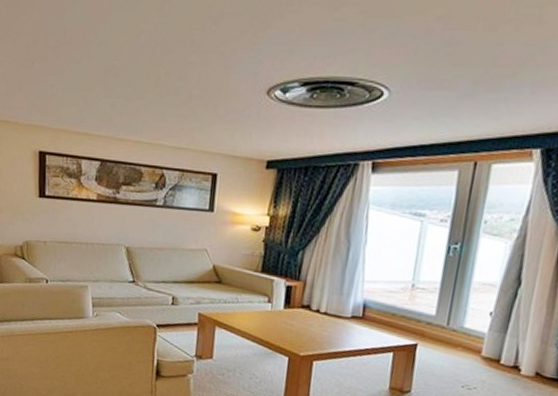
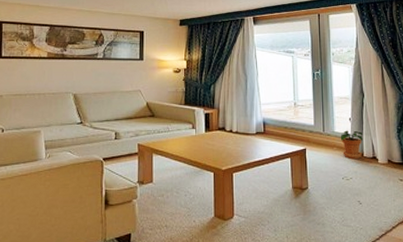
potted plant: none [469,327,507,366] -> present [340,130,364,159]

